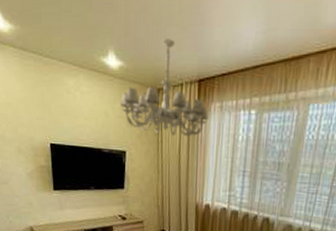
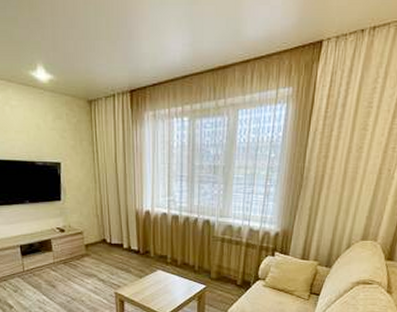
chandelier: present [119,39,208,137] -> none [51,52,142,146]

